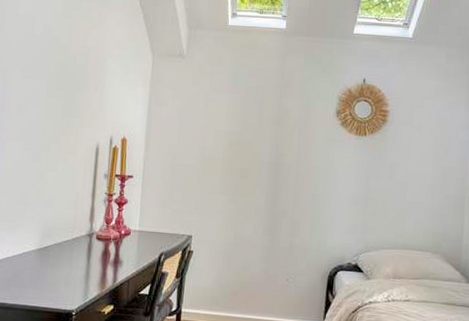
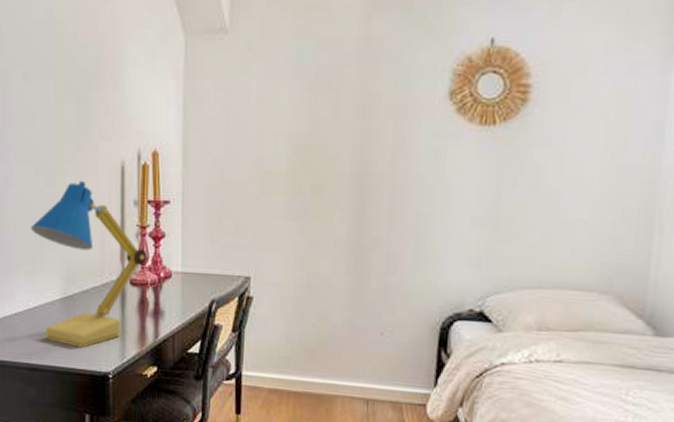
desk lamp: none [16,156,112,290] -> present [31,180,147,348]

